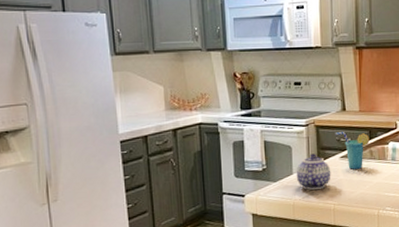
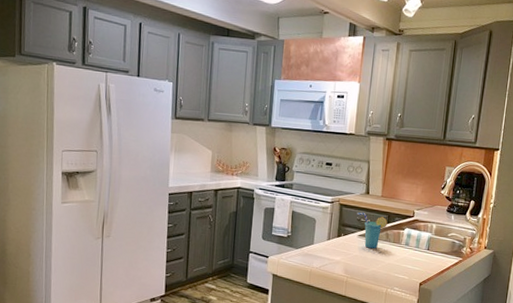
teapot: present [296,153,331,190] -> none [316,228,349,261]

